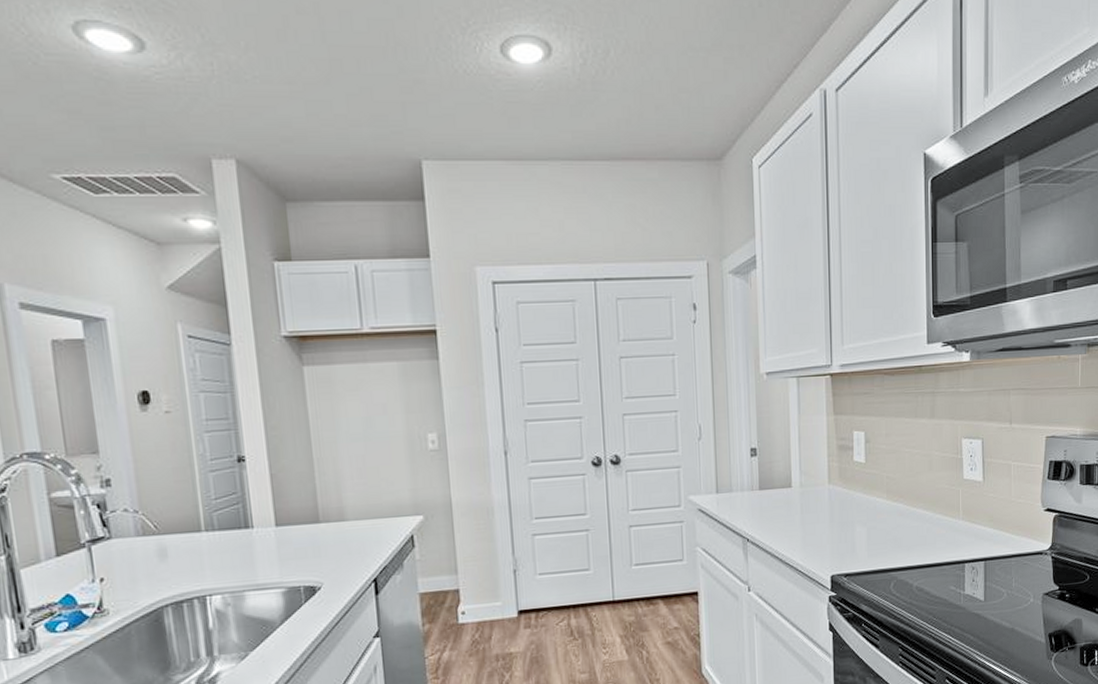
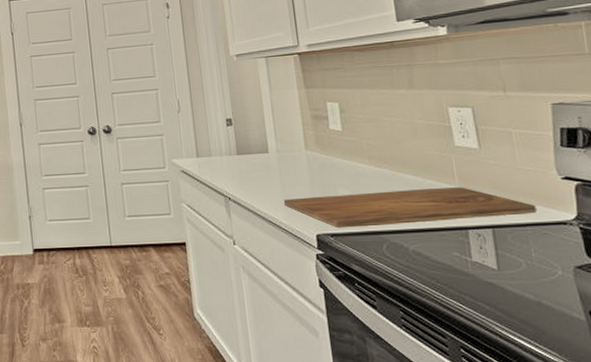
cutting board: none [803,521,1021,568] -> present [284,187,536,228]

